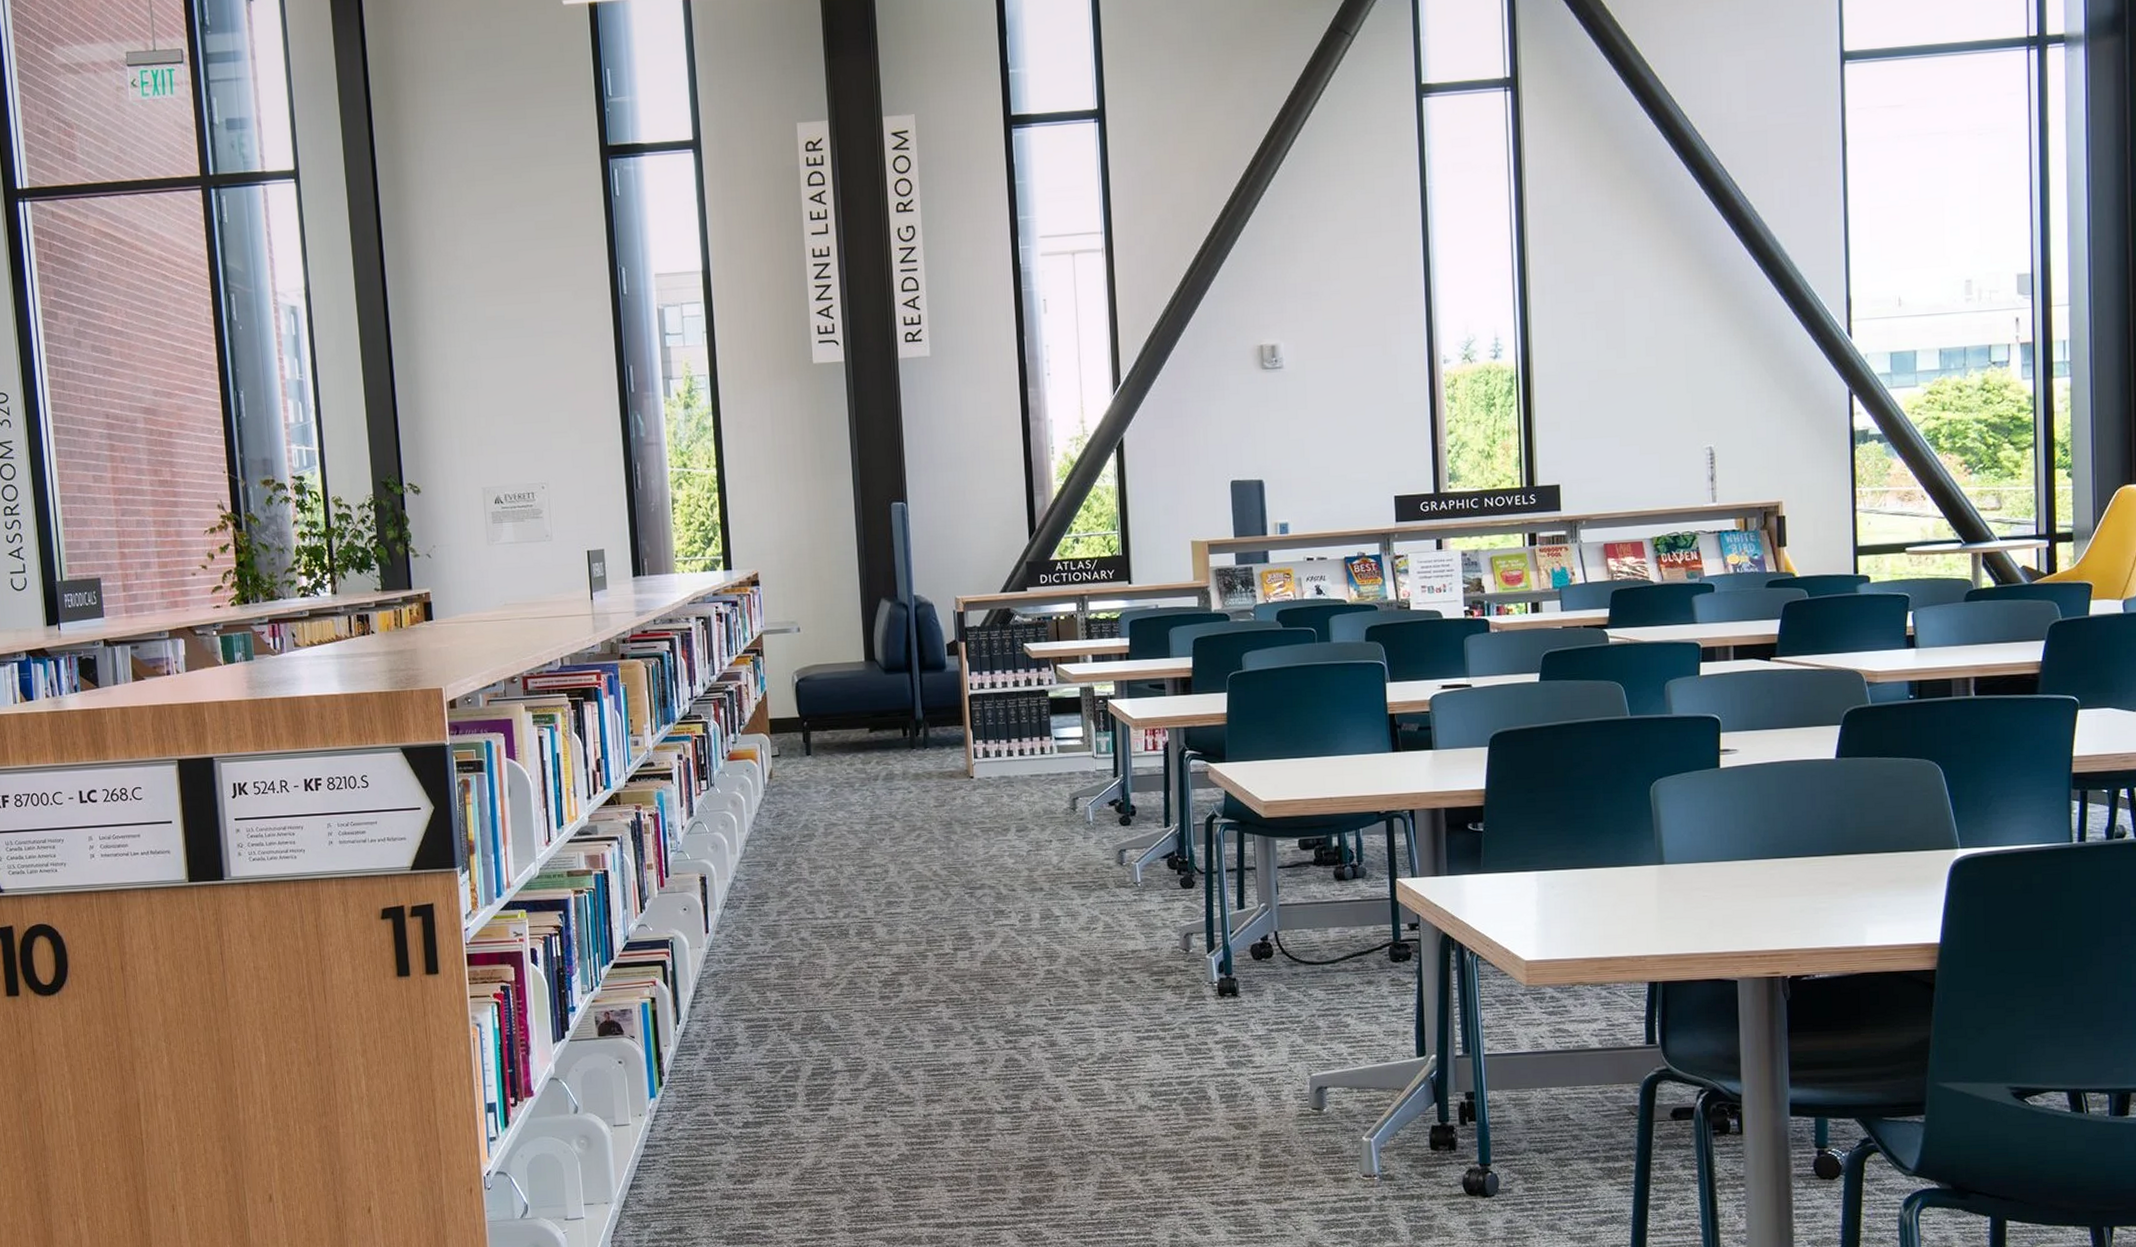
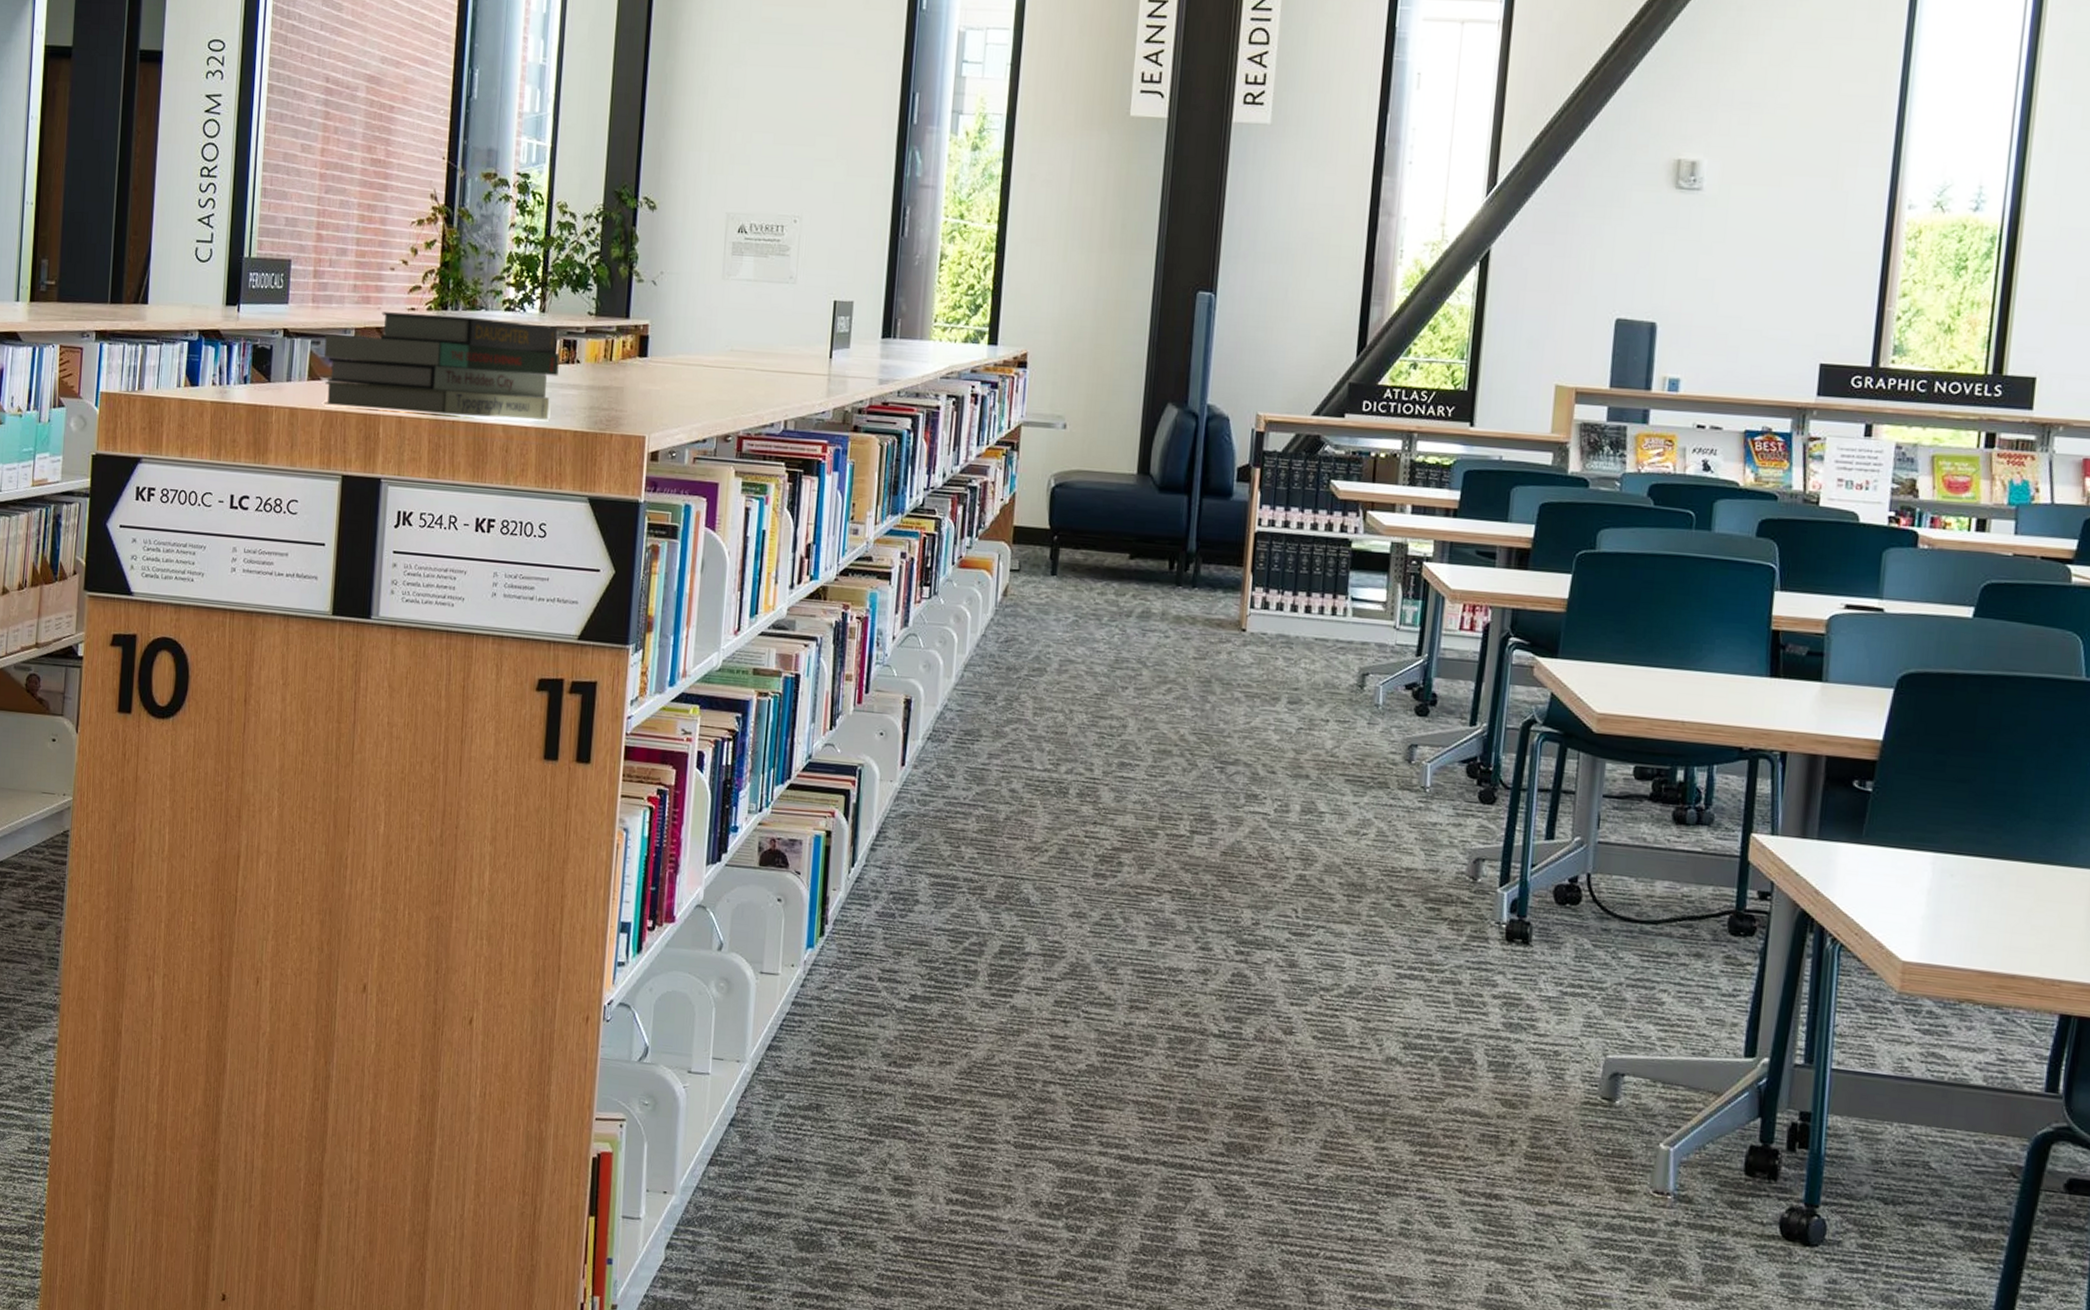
books: none [142,605,357,701] -> present [323,312,560,421]

